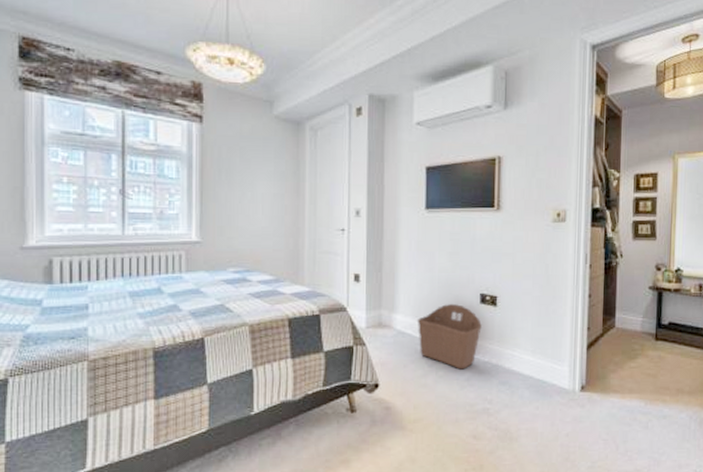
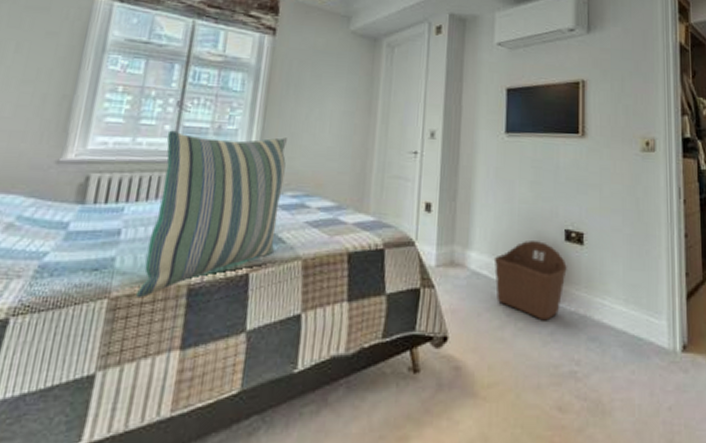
pillow: none [111,216,225,360] -> present [136,130,287,299]

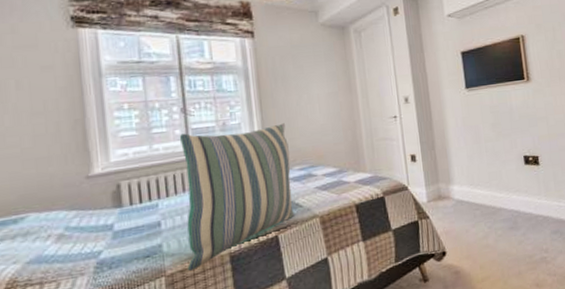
wicker basket: present [493,241,567,321] -> none [471,168,529,226]

